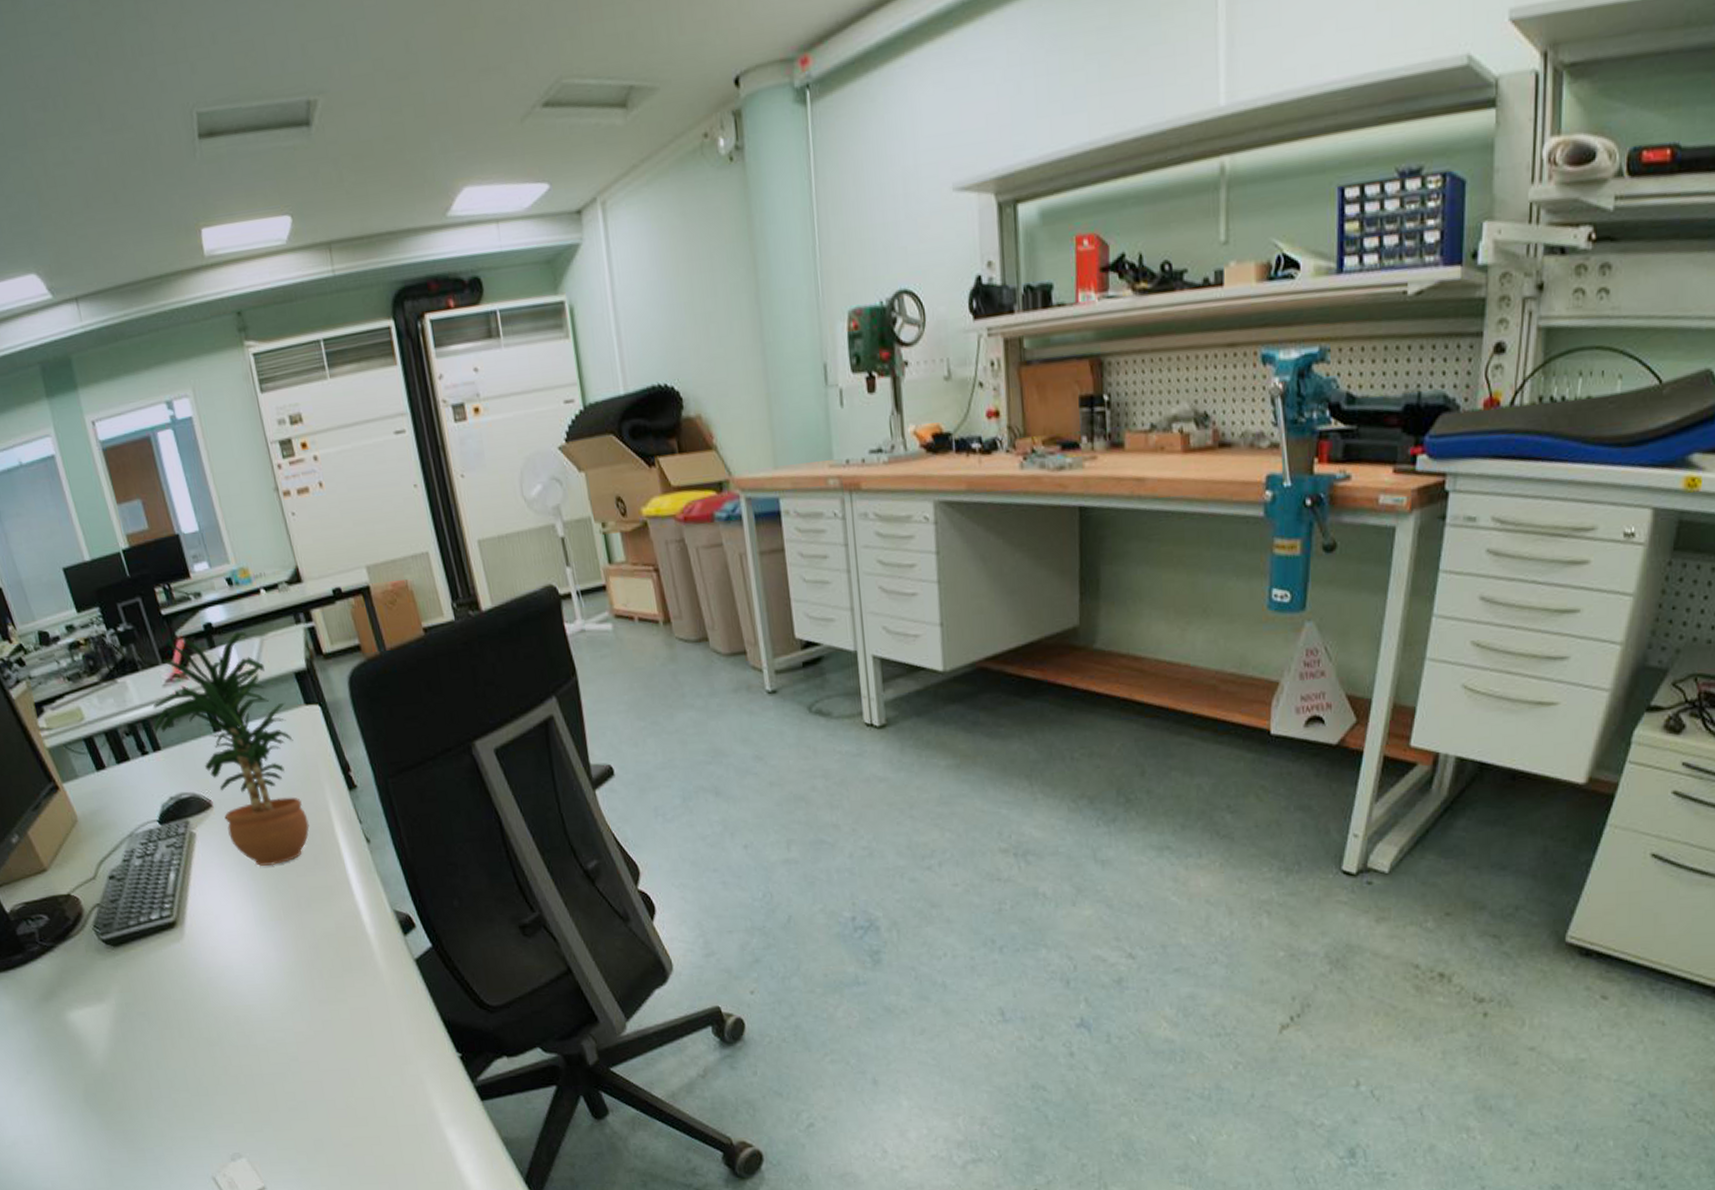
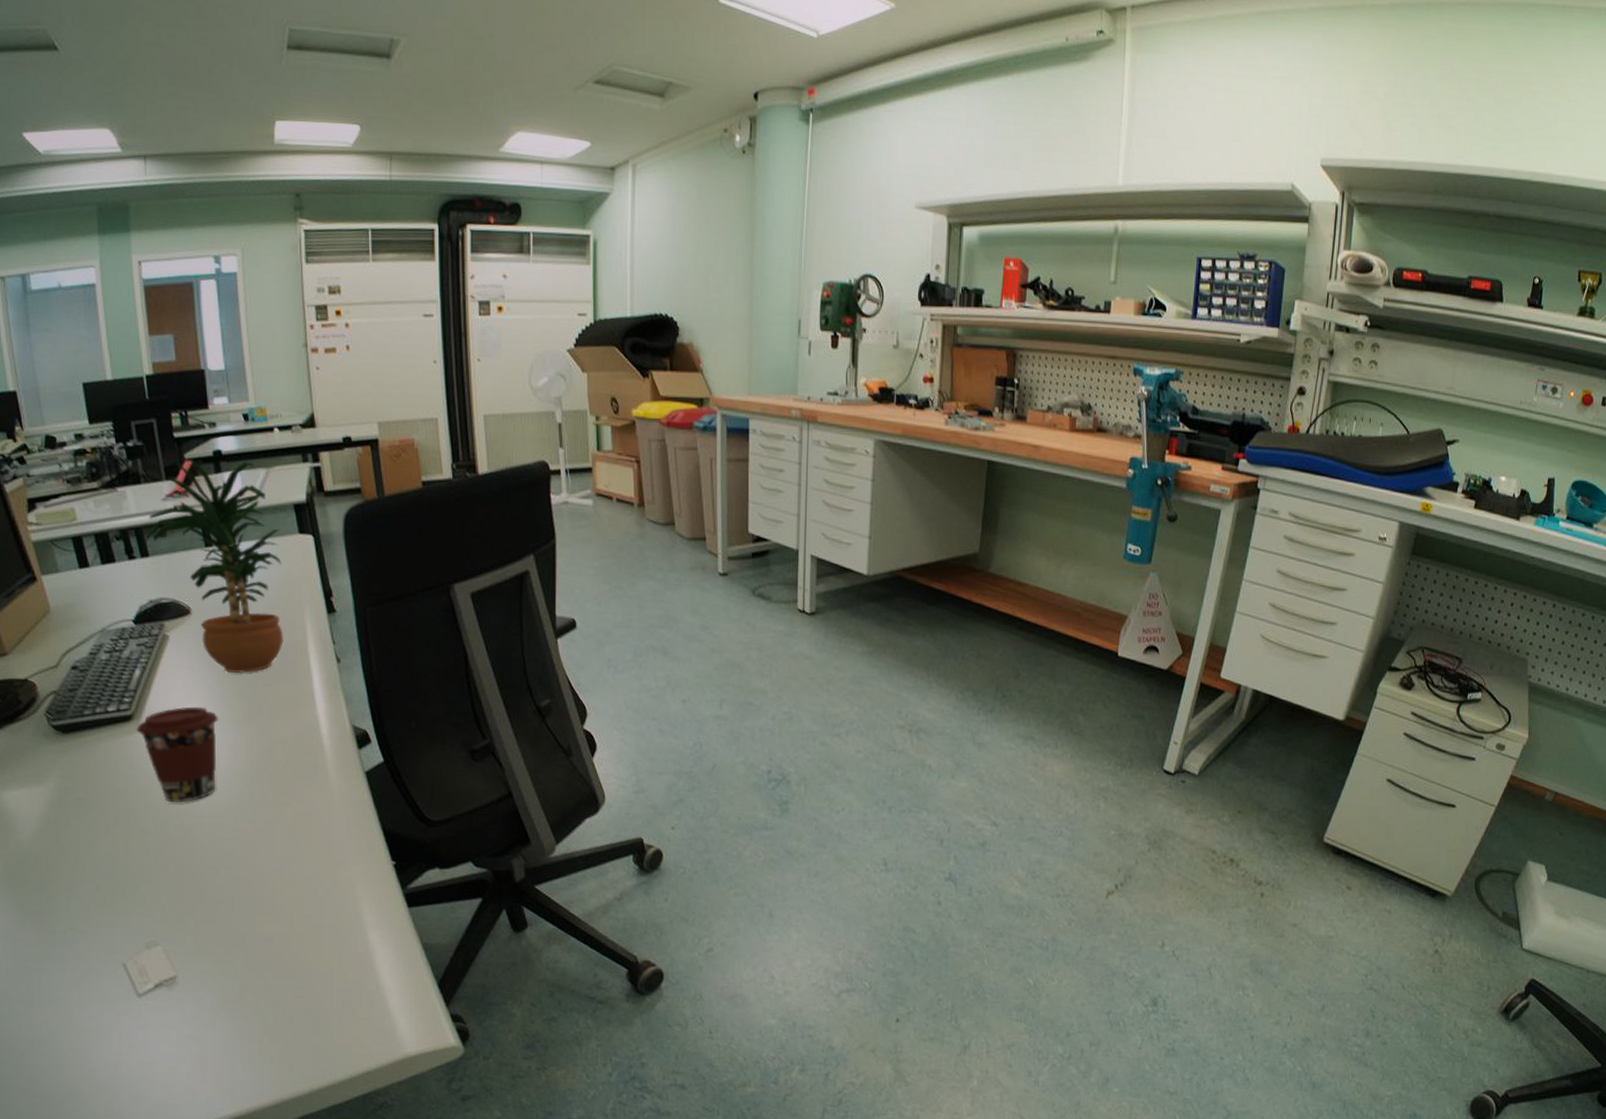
coffee cup: none [181,905,270,1010] -> present [136,706,218,803]

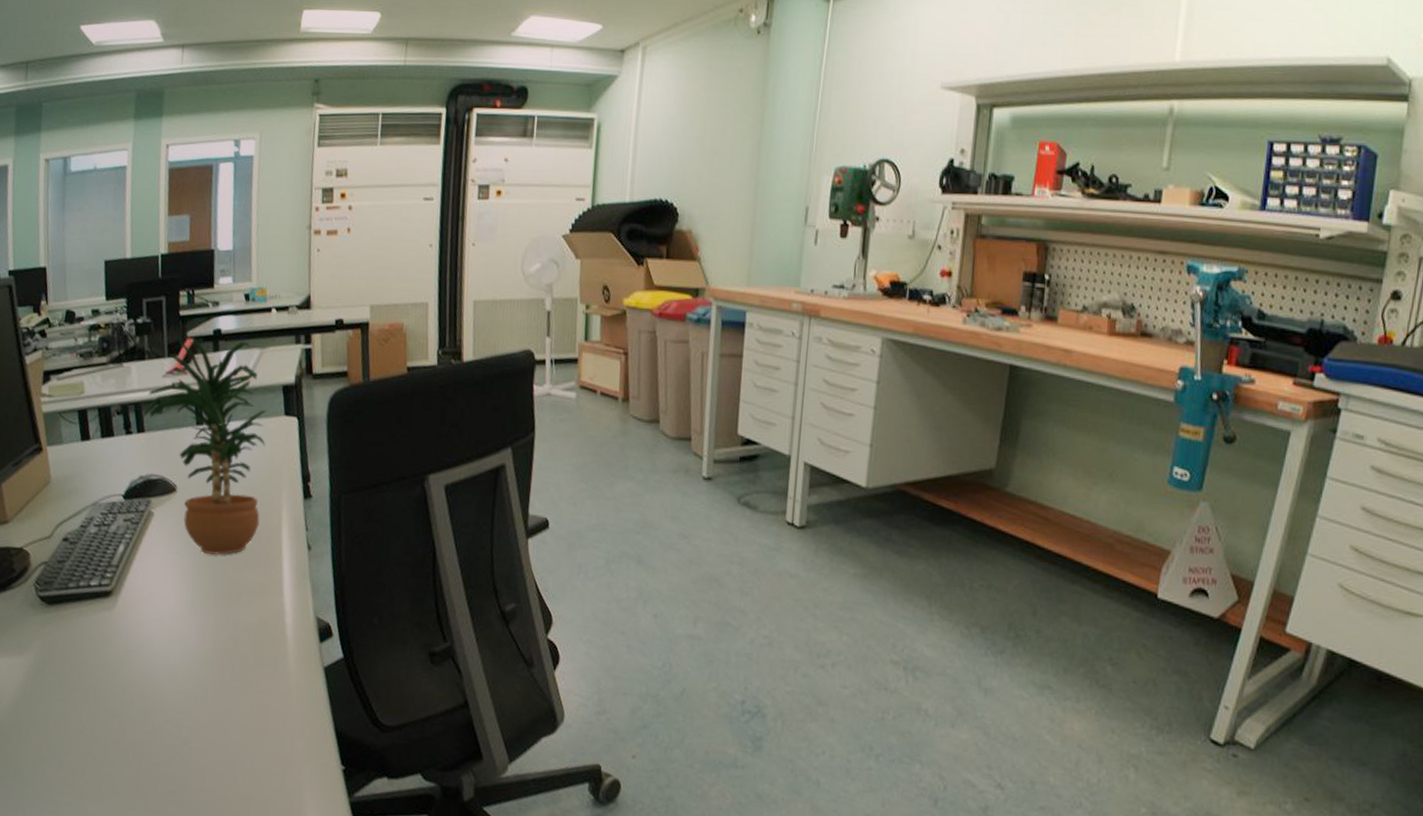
coffee cup: present [136,706,218,803] -> none [113,586,190,685]

